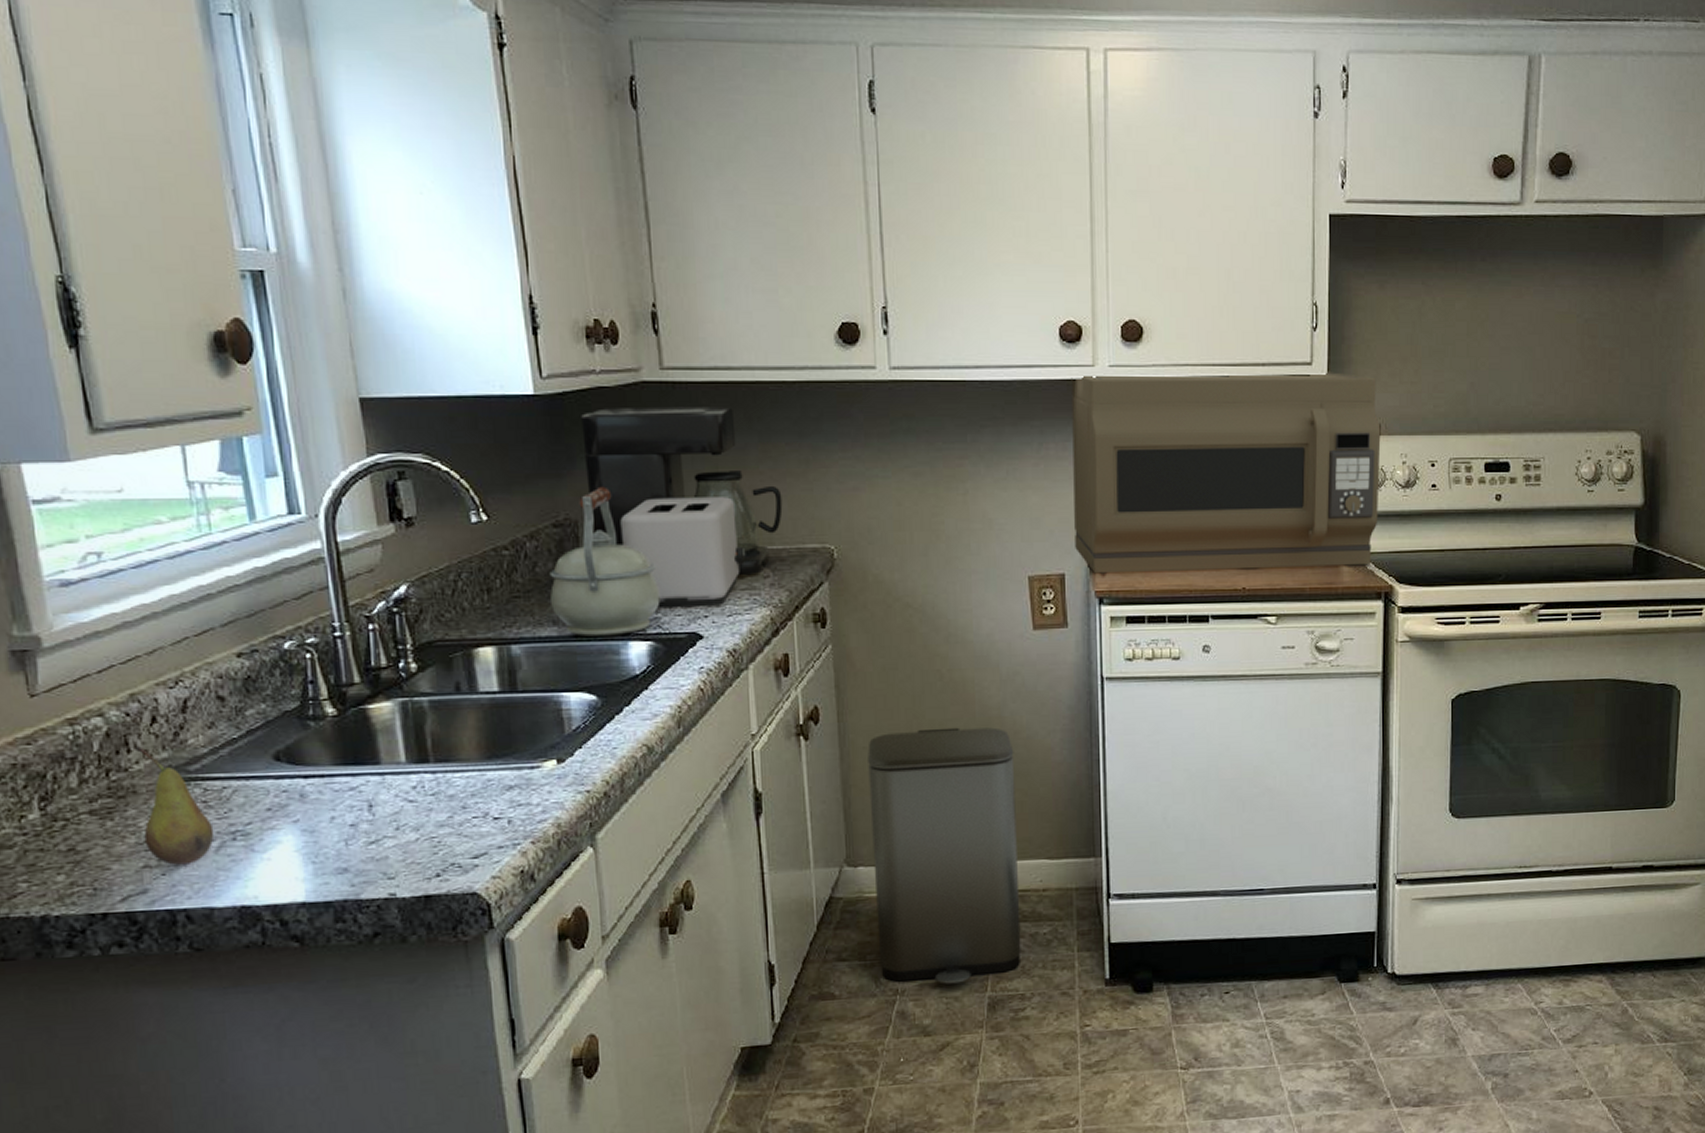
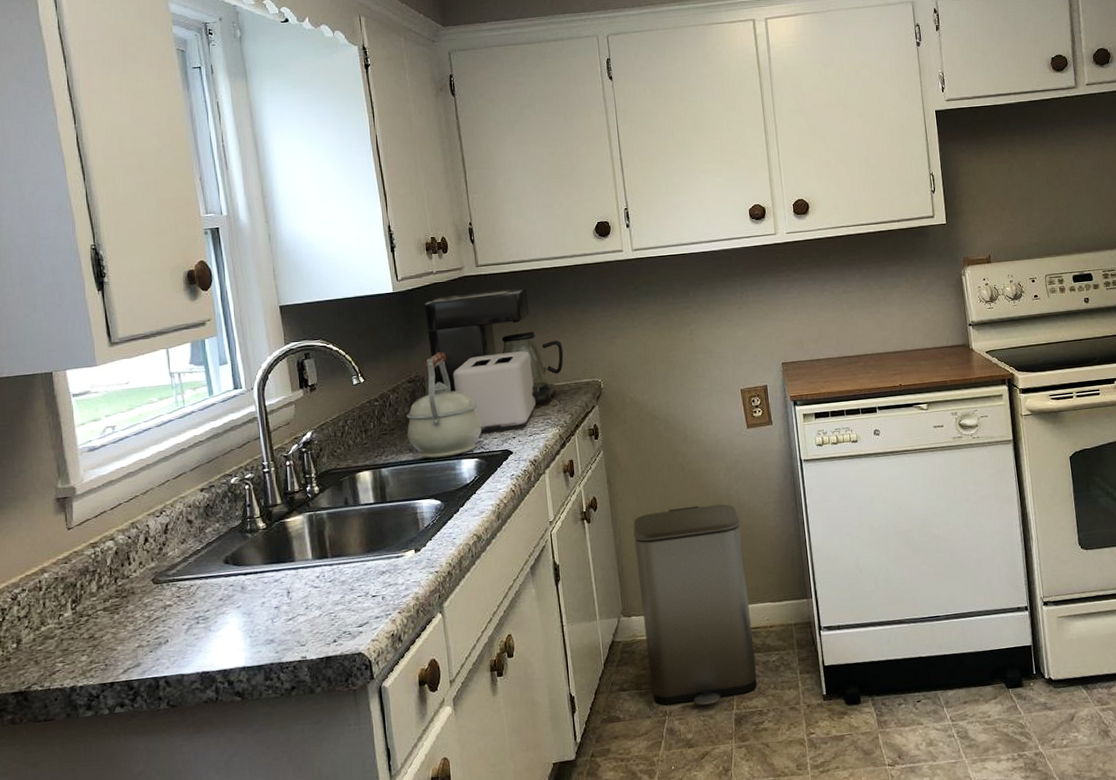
fruit: present [135,746,215,865] -> none [134,560,185,645]
microwave: present [1071,372,1381,574] -> none [760,220,997,383]

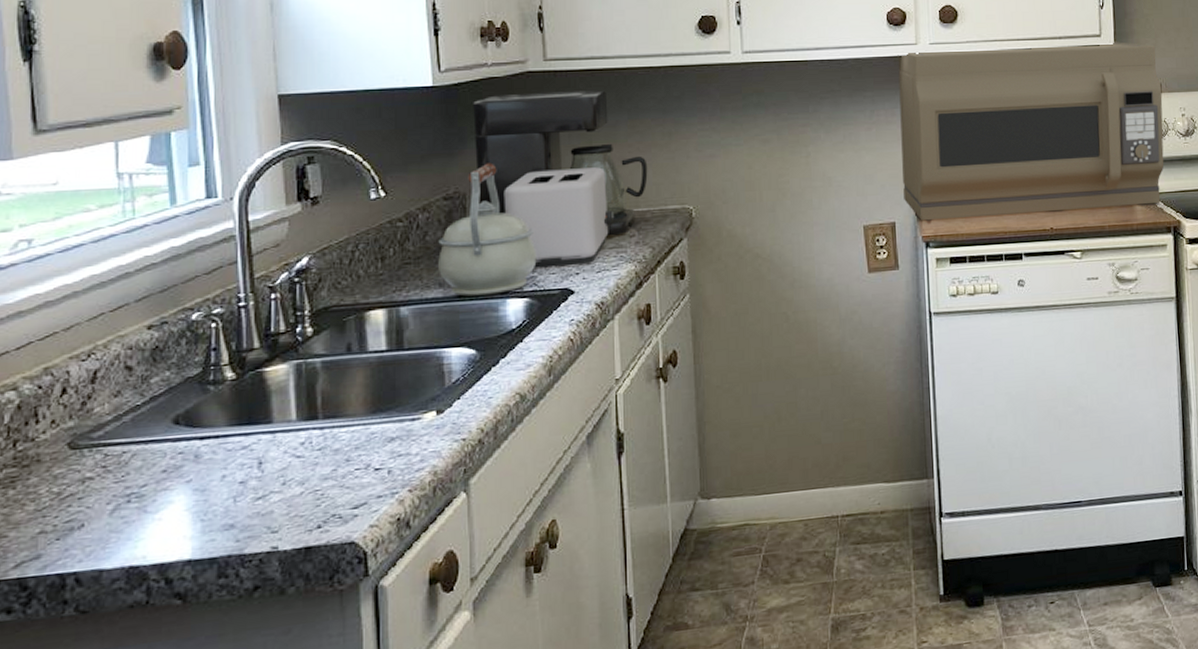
pedal bin: present [633,503,757,706] -> none [721,362,862,609]
microwave: none [760,220,997,383] -> present [898,42,1164,221]

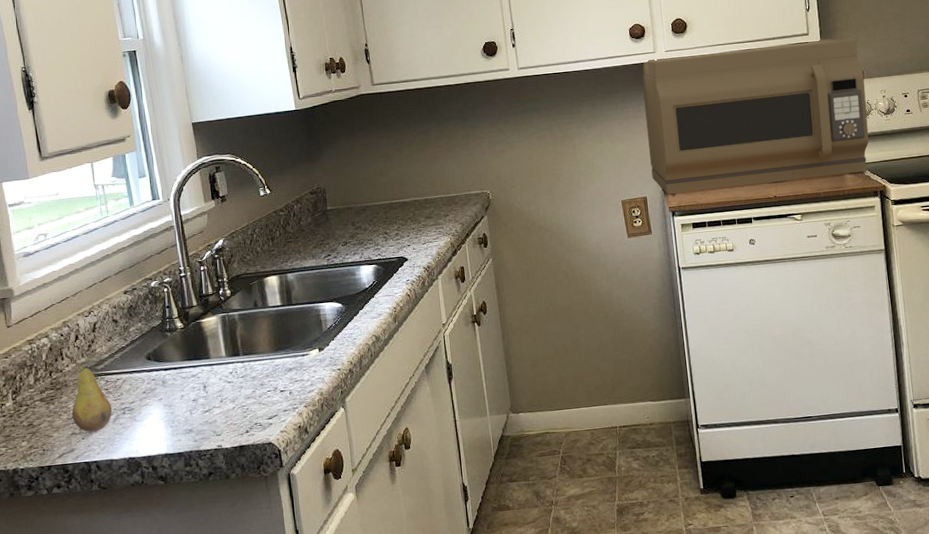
fruit: none [43,417,110,530] -> present [66,355,113,432]
kettle: present [437,162,537,297] -> none [309,165,379,265]
coffee maker: present [473,90,648,237] -> none [325,105,455,217]
toaster: present [504,167,613,268] -> none [351,164,432,243]

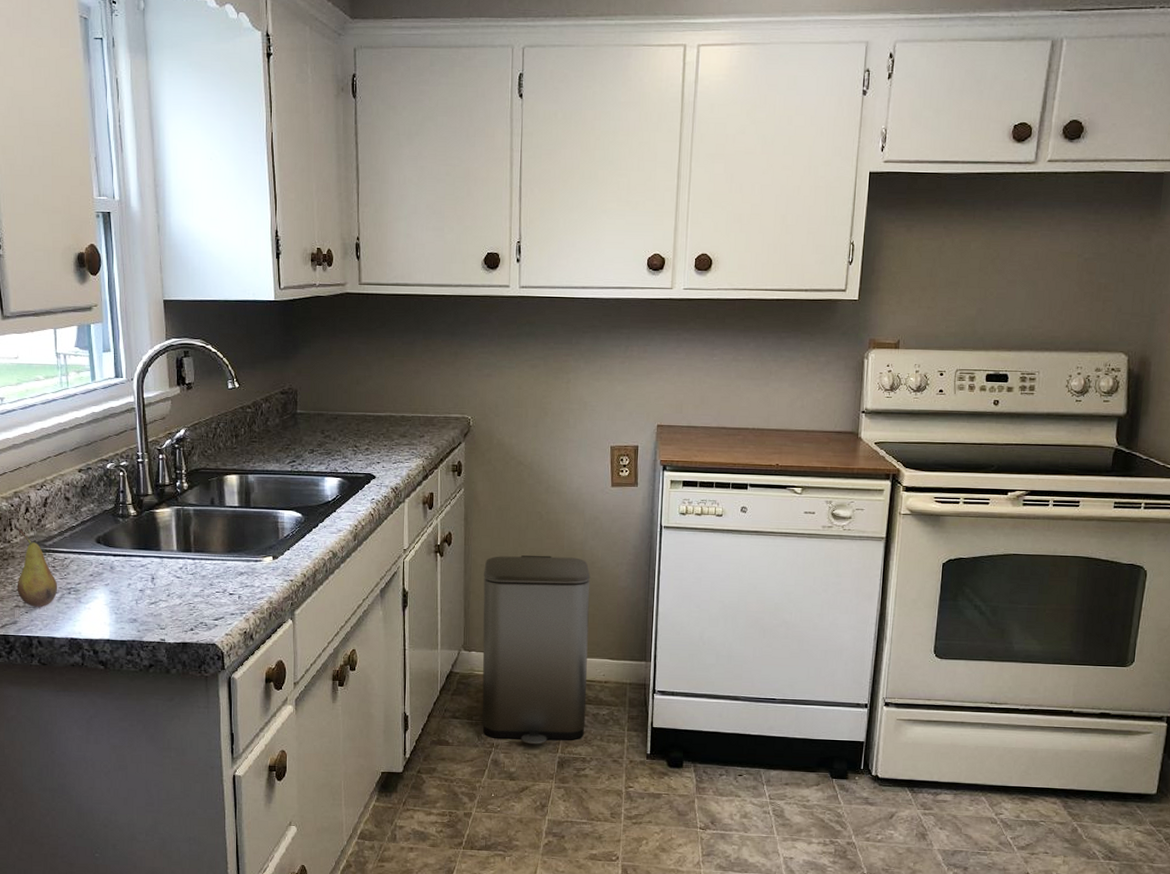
pedal bin: none [520,308,638,497] -> present [482,555,591,744]
microwave: present [640,38,869,195] -> none [648,296,900,452]

